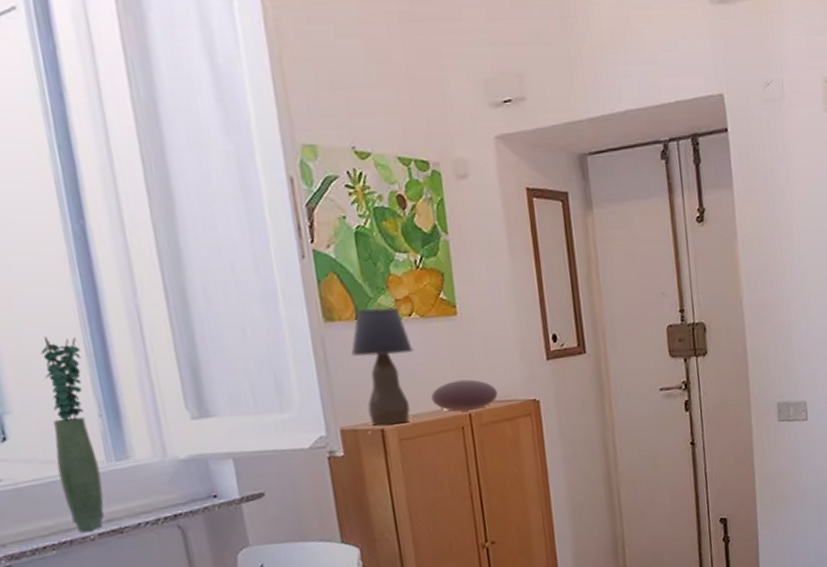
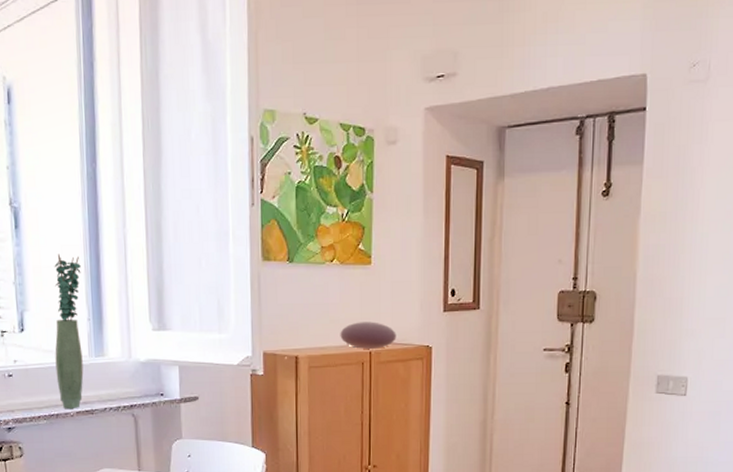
table lamp: present [351,305,414,427] -> none [280,250,331,354]

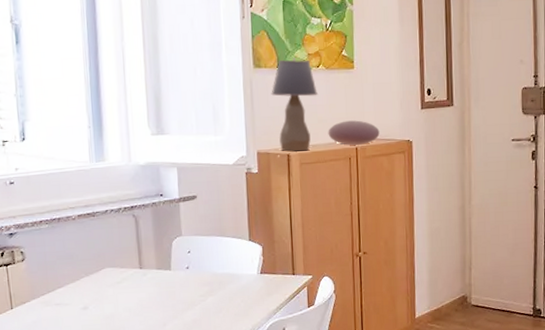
vase: present [54,254,84,408] -> none [55,67,85,212]
table lamp: none [280,250,331,354] -> present [271,58,319,152]

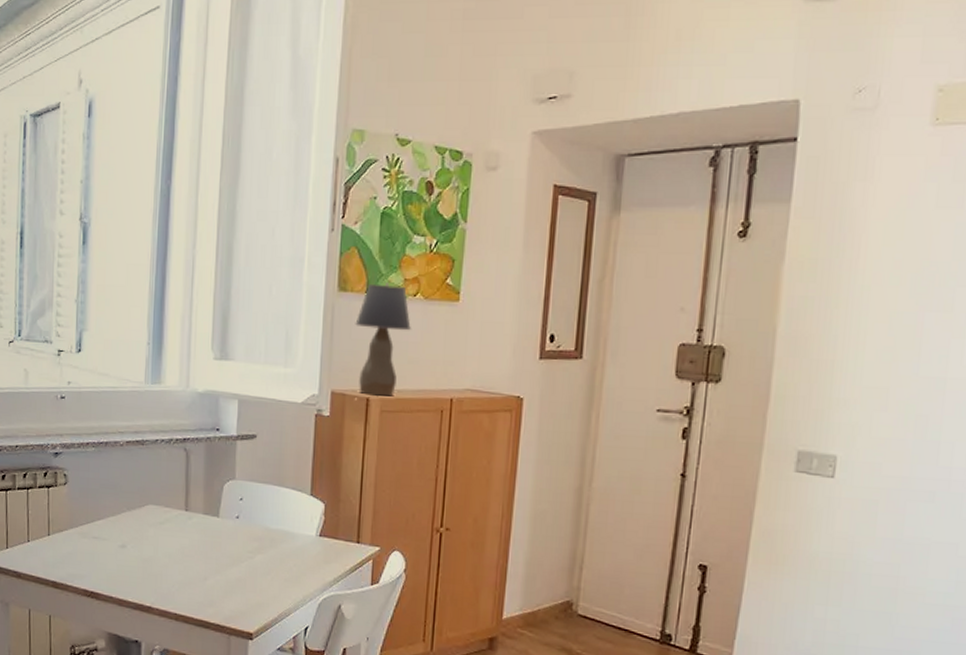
decorative bowl: present [328,120,380,145] -> none [418,364,483,396]

